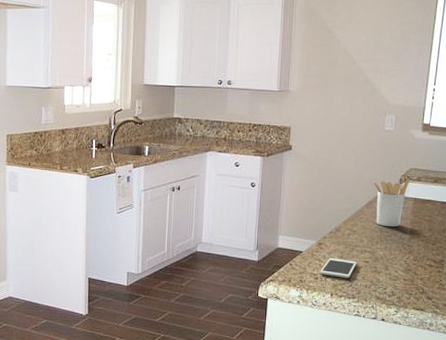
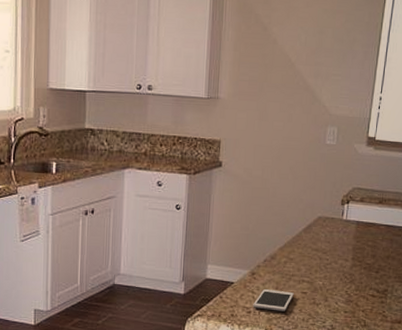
utensil holder: present [373,178,410,227] -> none [312,199,353,253]

